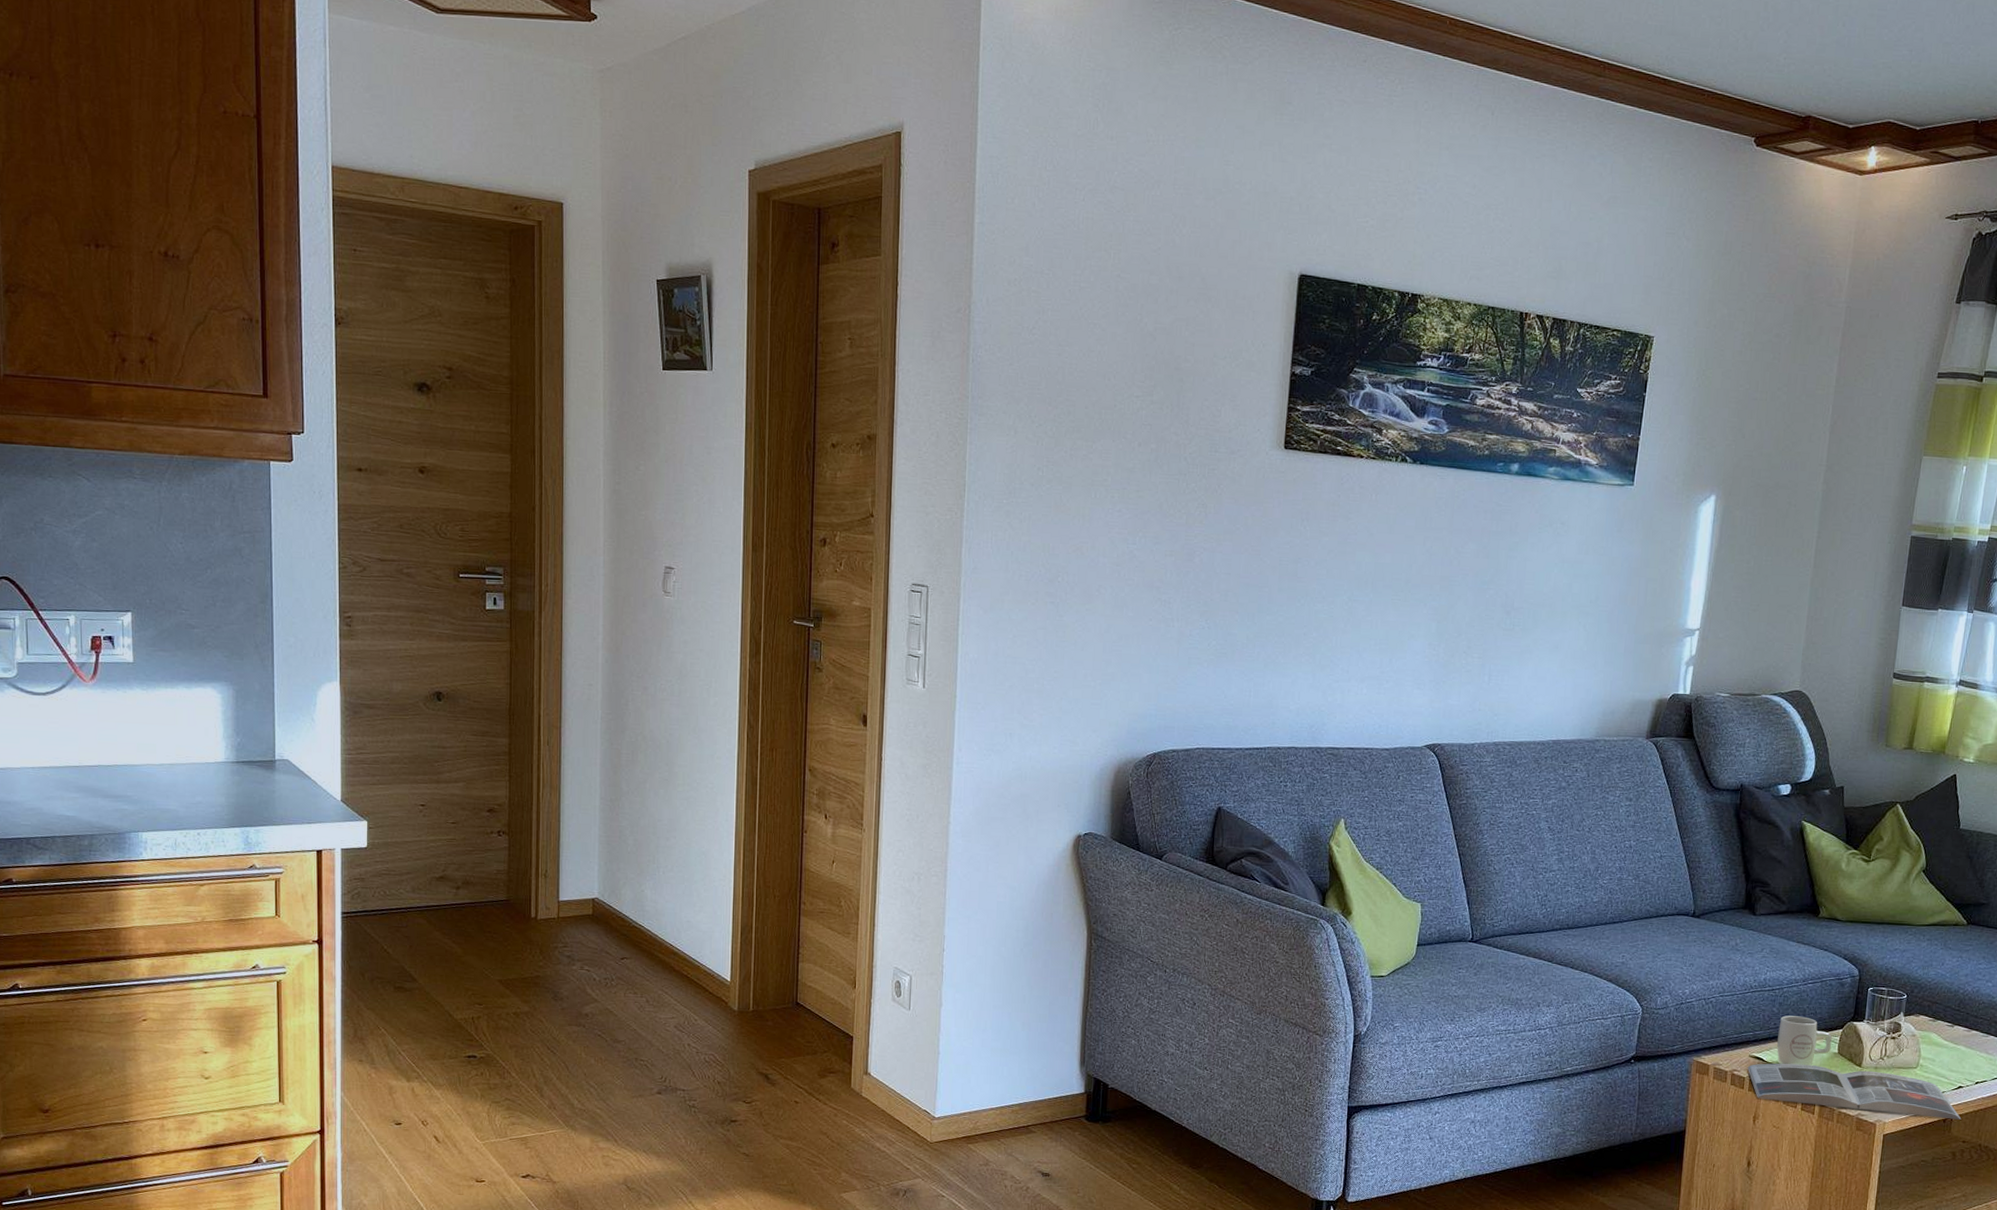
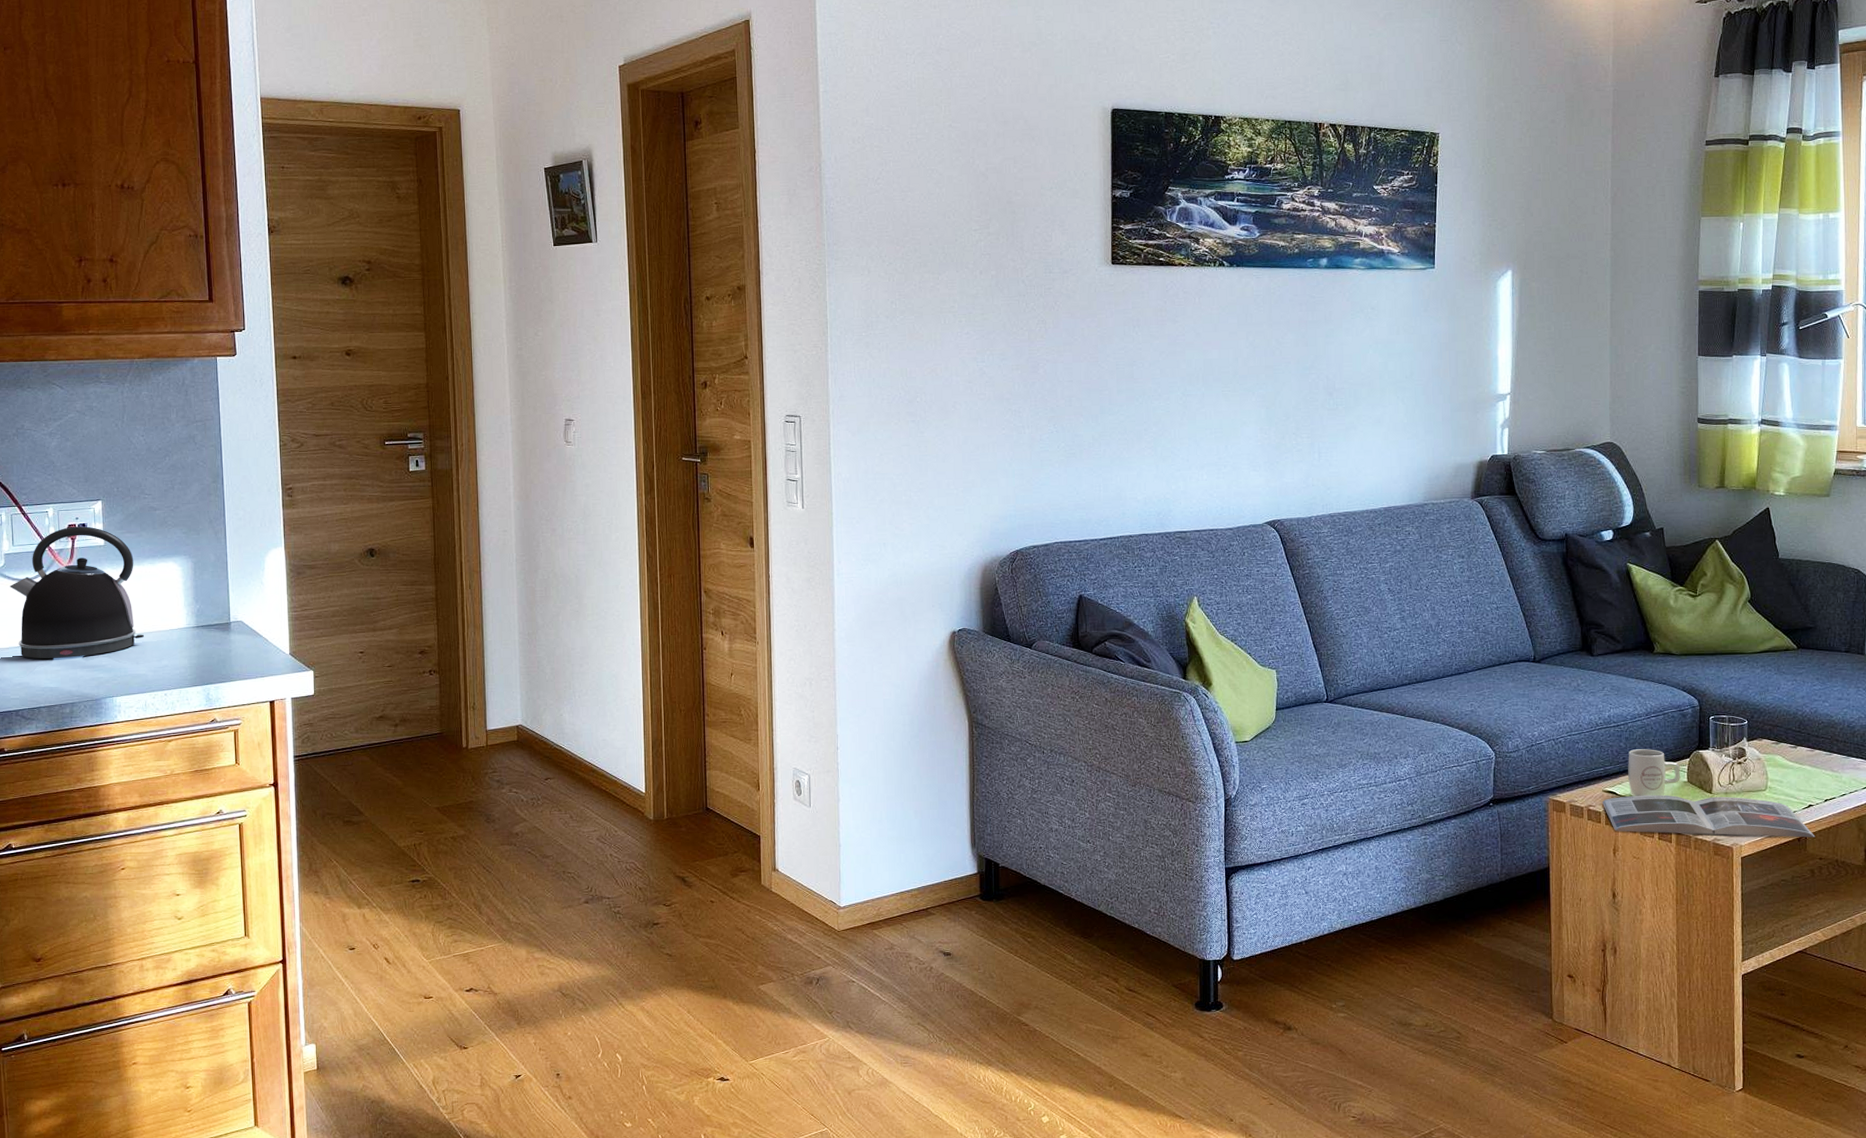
kettle: none [23,638,176,785] -> present [10,526,144,659]

